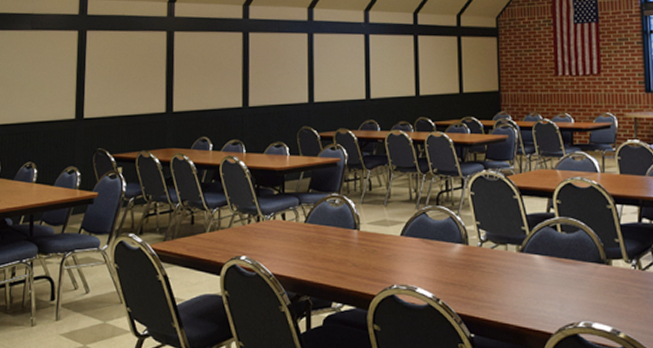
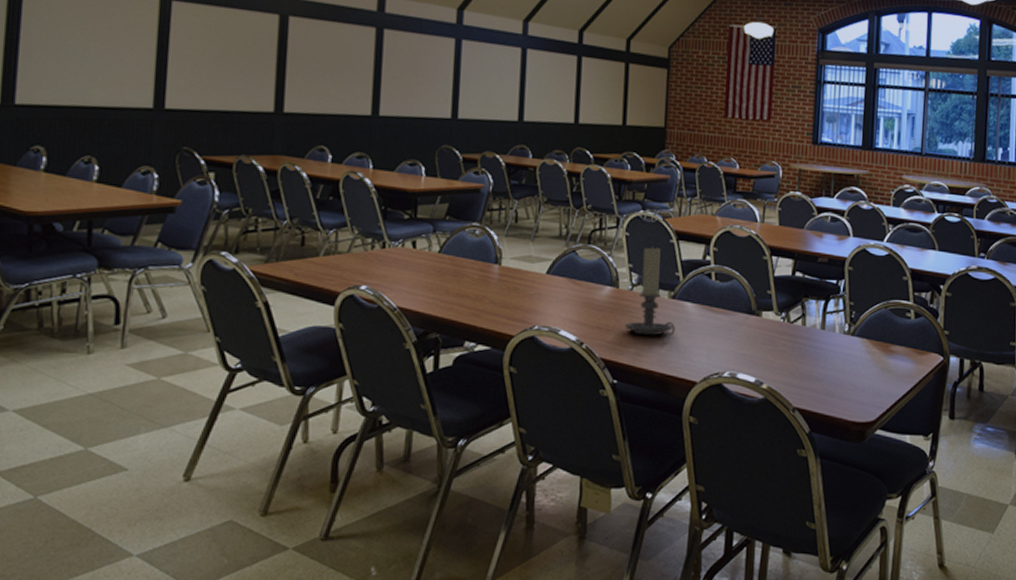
candle holder: none [478,203,526,289] -> present [625,246,675,336]

